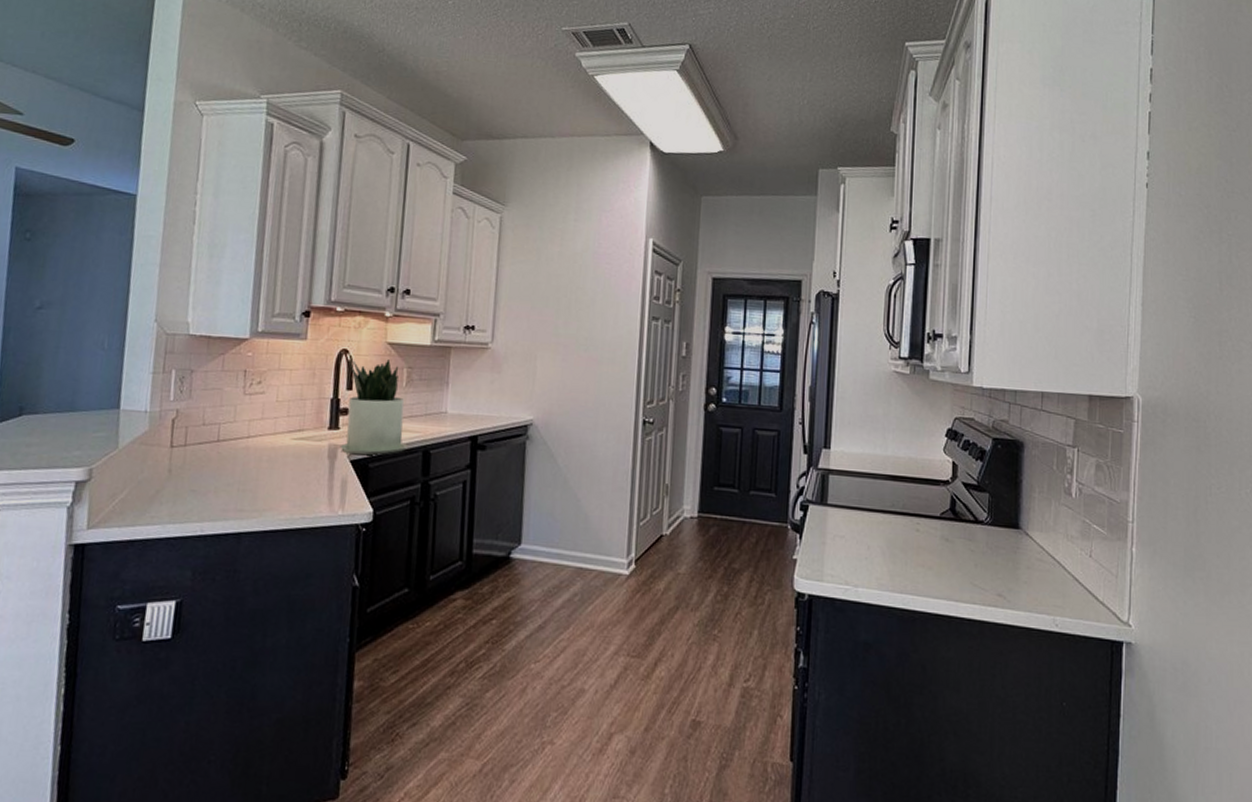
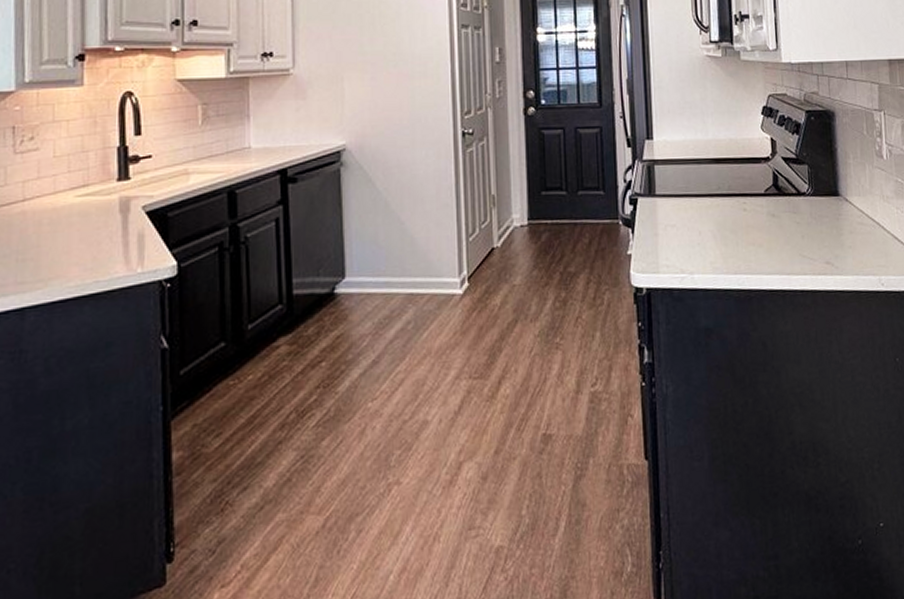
planter: present [339,358,408,456] -> none [132,98,210,206]

